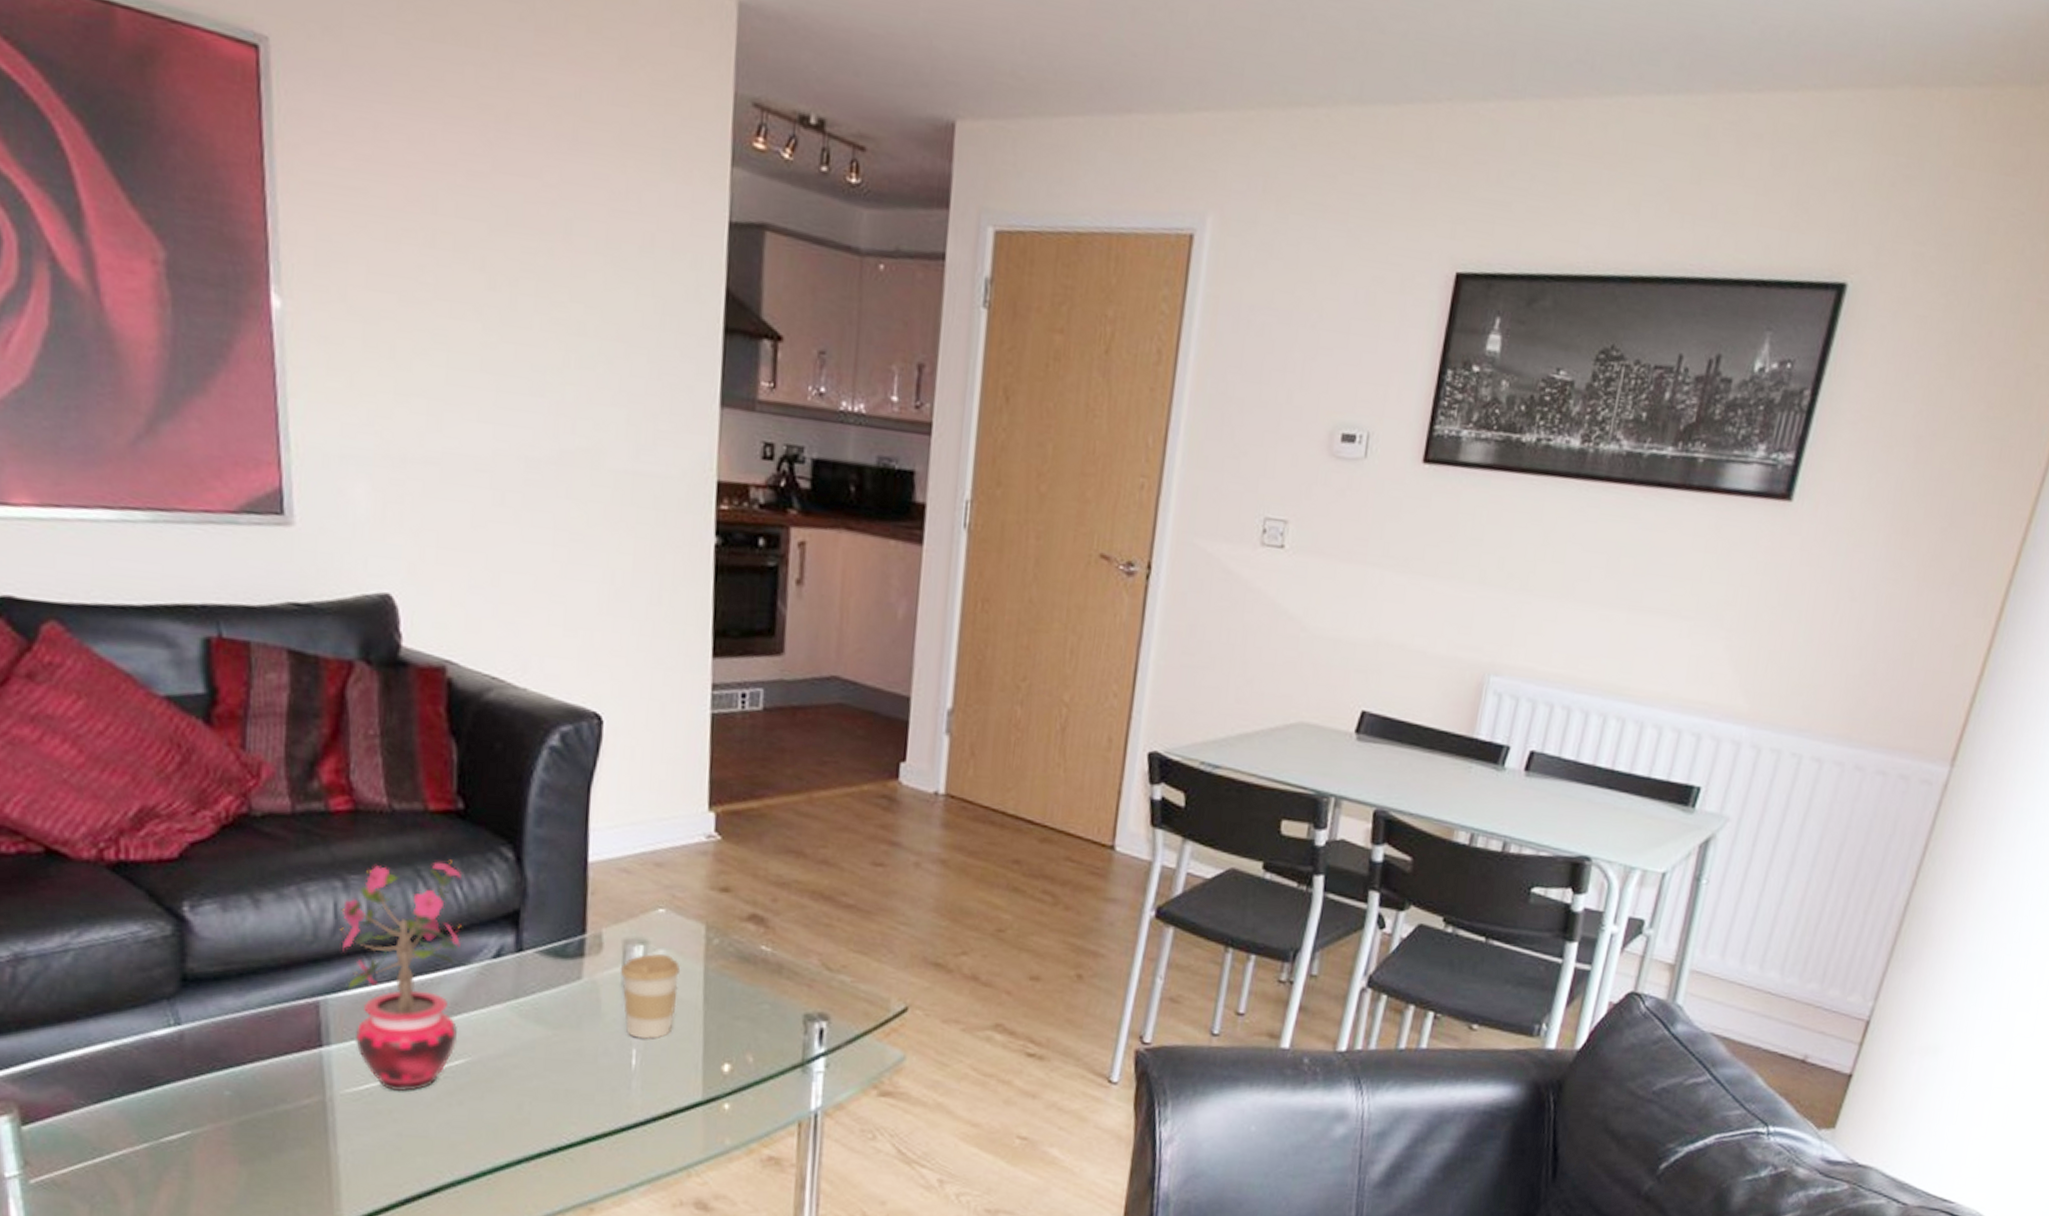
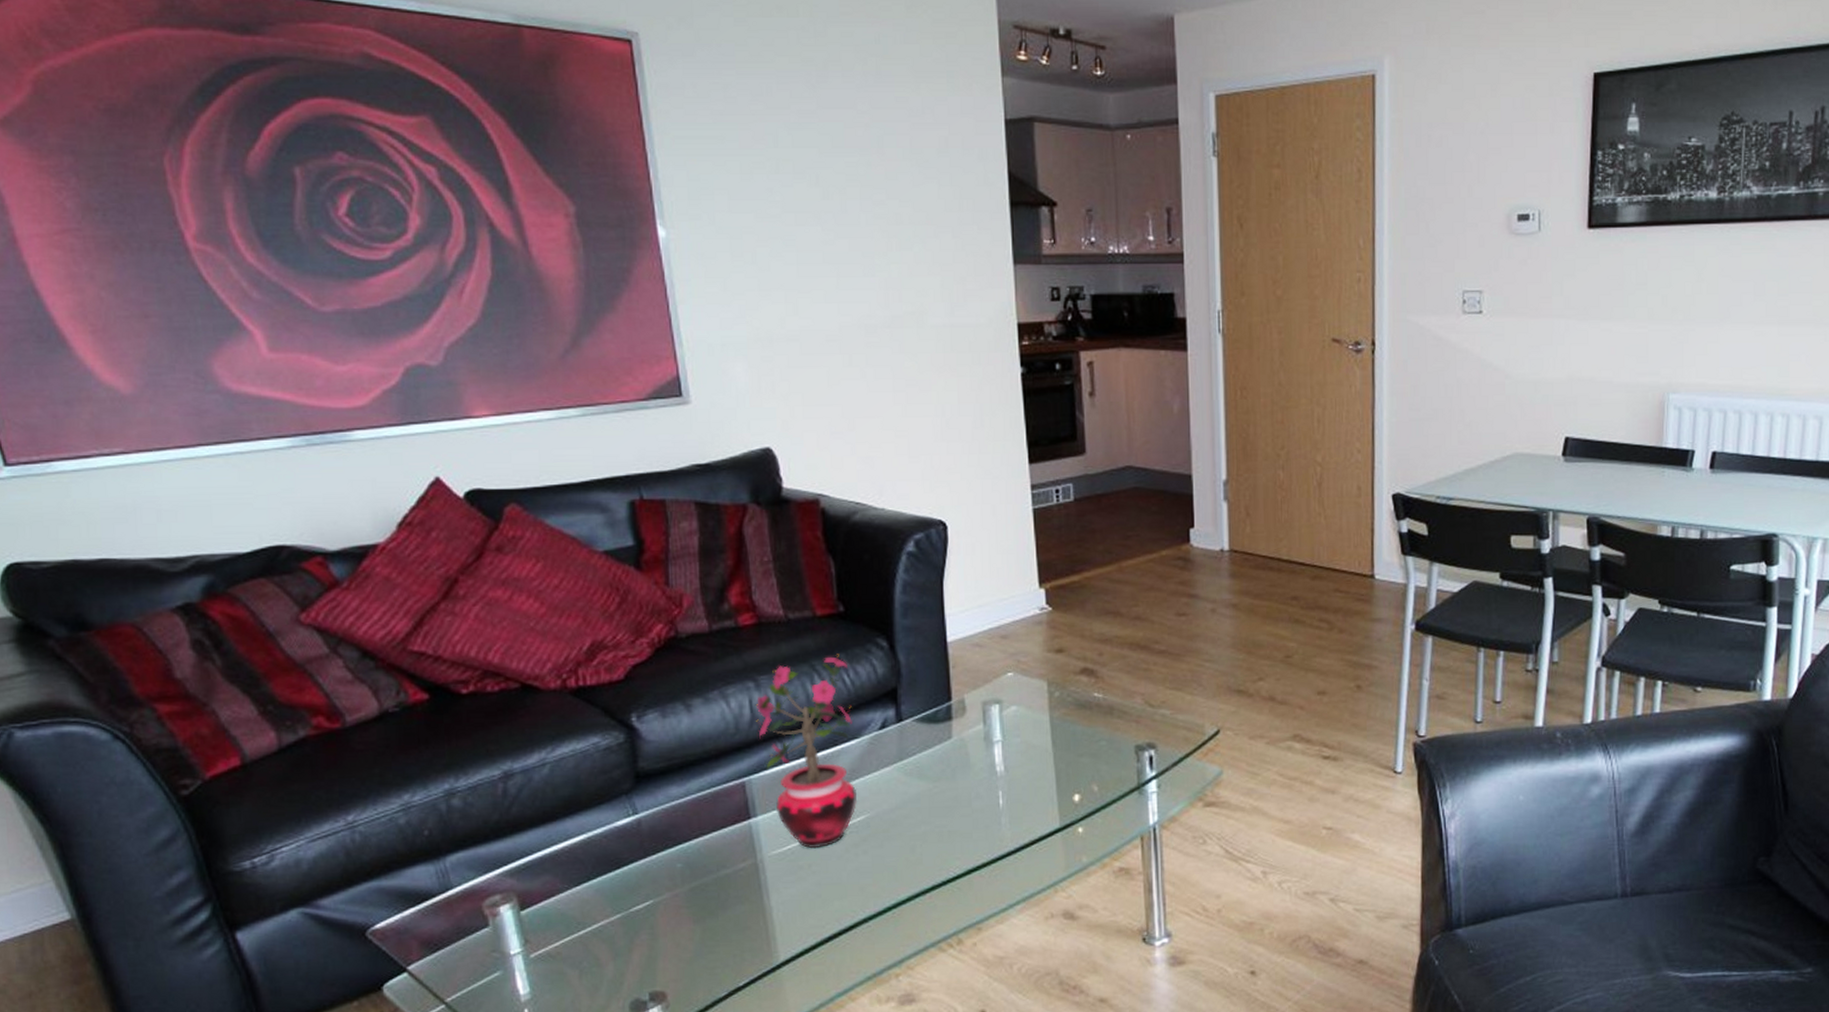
coffee cup: present [619,953,681,1040] -> none [982,710,1031,783]

